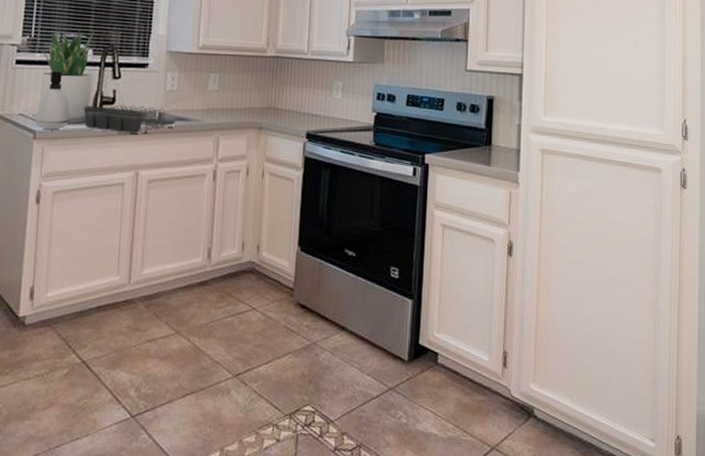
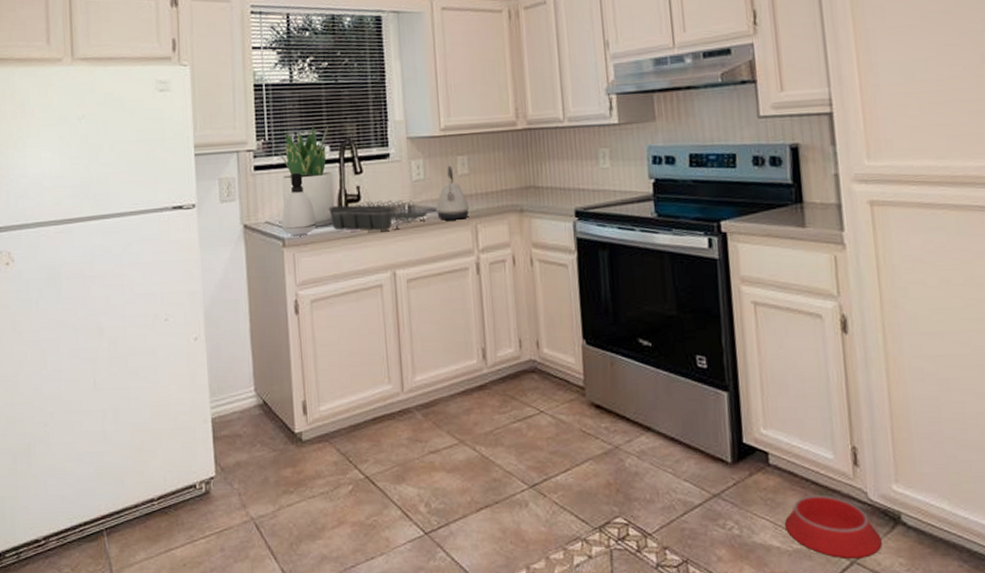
kettle: none [183,80,215,130] -> present [435,165,470,220]
pet bowl: none [443,391,517,445] -> present [784,495,882,558]

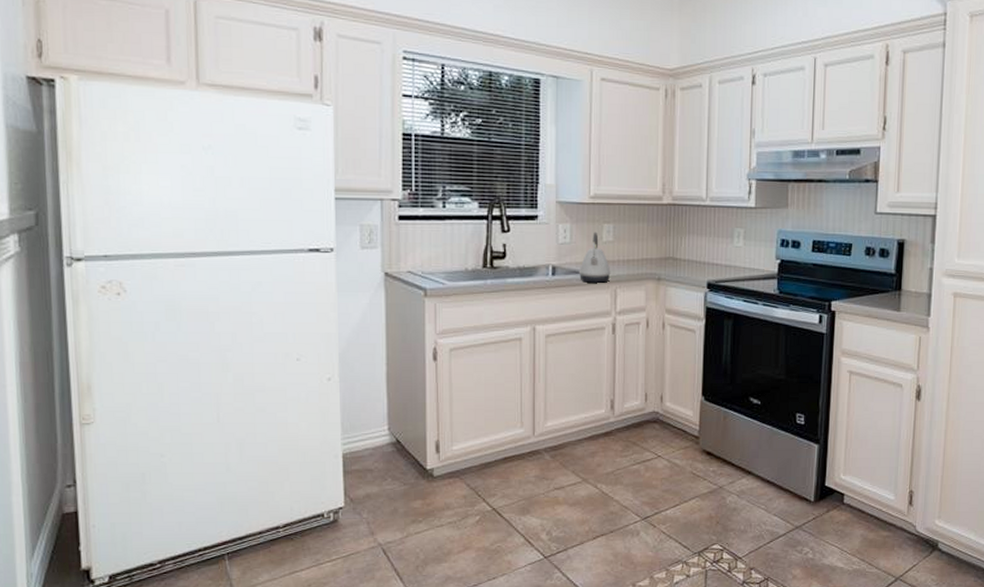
planter: present [278,124,335,227] -> none [424,179,480,280]
soap dispenser: present [281,172,317,236] -> none [424,225,460,287]
dish rack: present [327,200,428,231] -> none [472,259,571,290]
pet bowl: present [784,495,882,558] -> none [849,528,921,576]

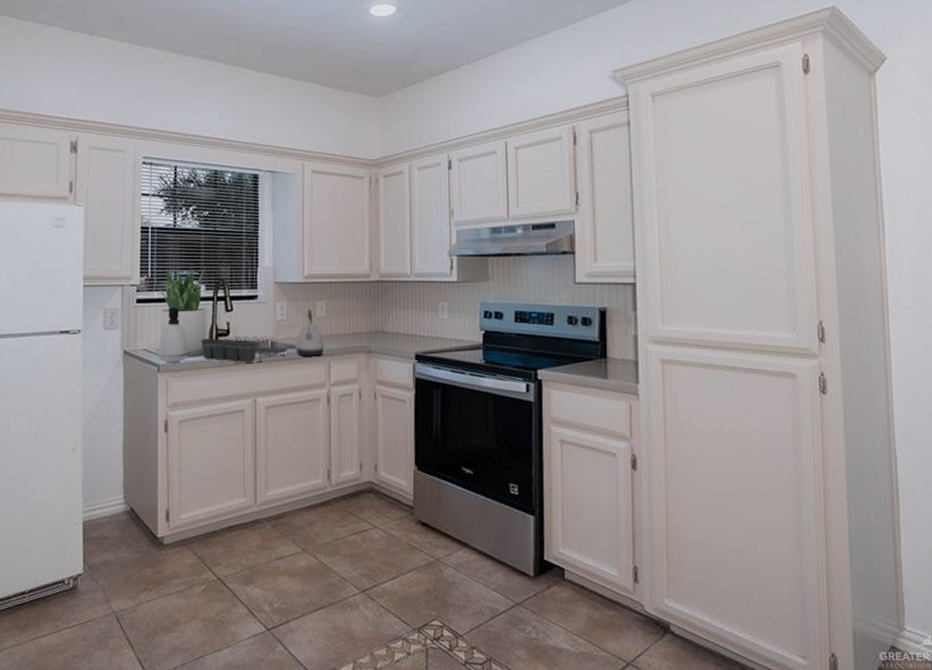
planter: none [424,179,480,280] -> present [159,265,206,356]
soap dispenser: none [424,225,460,287] -> present [157,307,189,363]
dish rack: none [472,259,571,290] -> present [199,336,288,364]

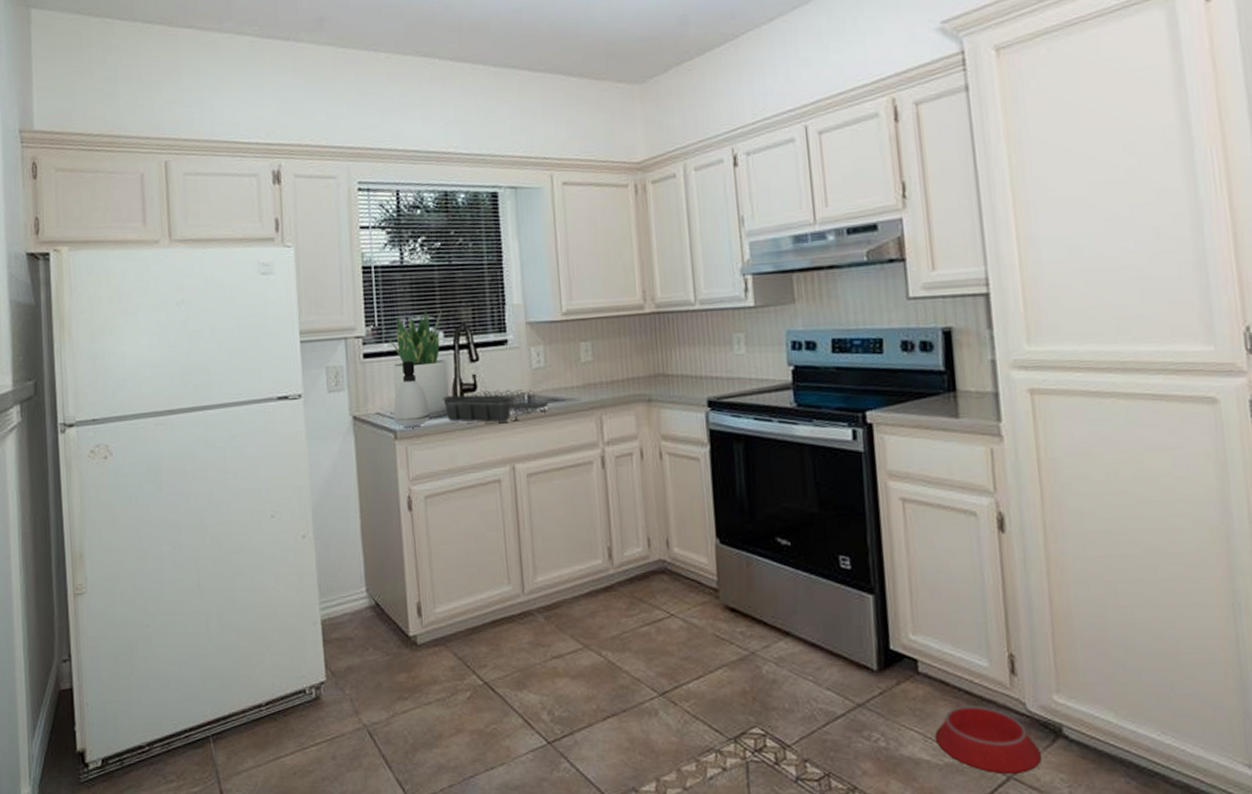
kettle: present [295,309,325,356] -> none [557,352,594,411]
pet bowl: none [574,607,653,661] -> present [934,706,1042,773]

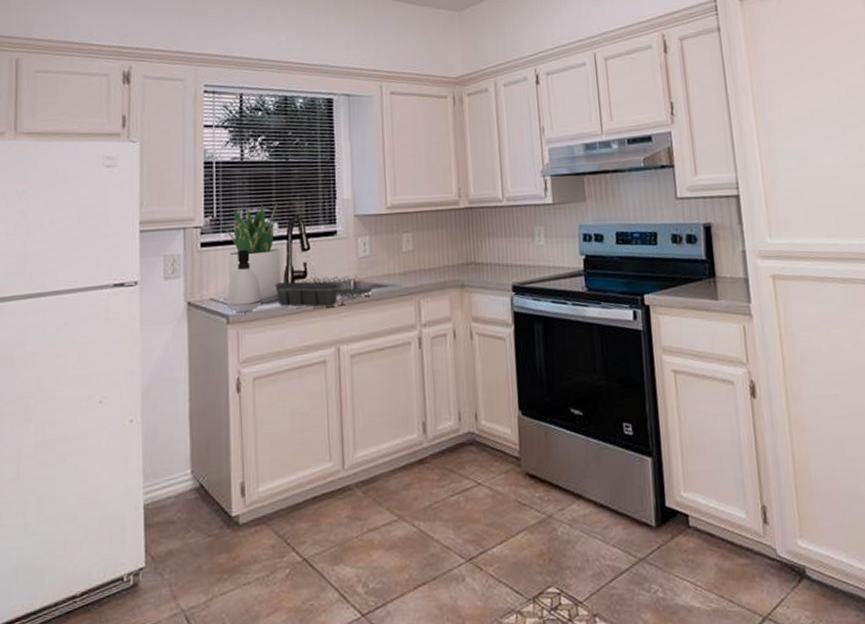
pet bowl: present [934,706,1042,773] -> none [703,554,790,615]

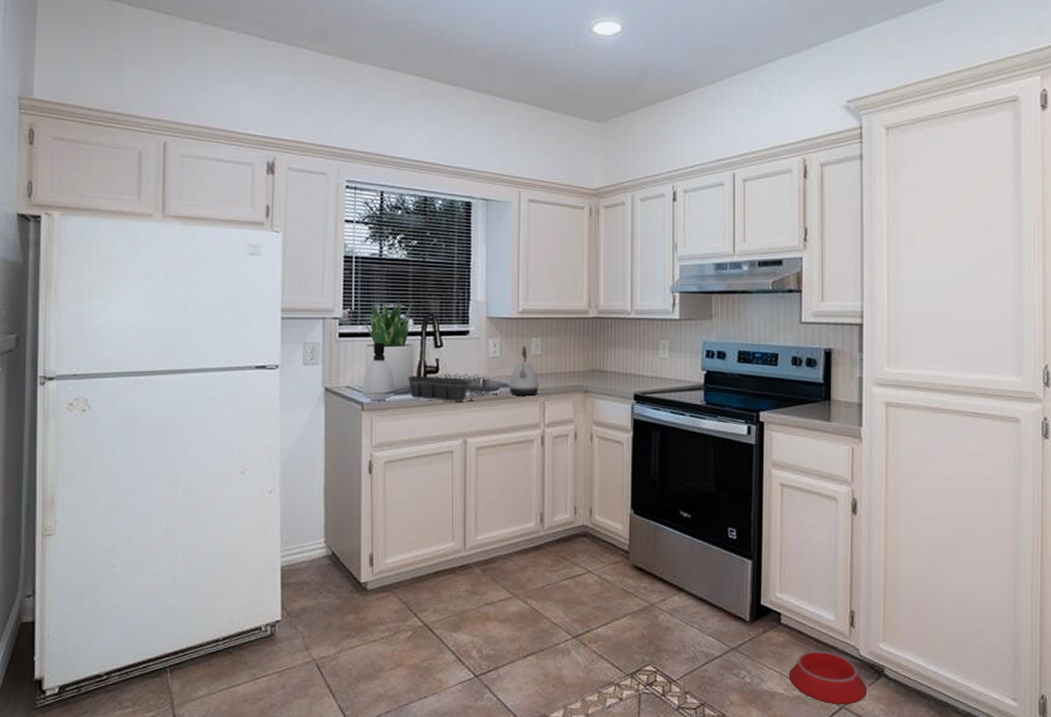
kettle: none [380,242,413,296] -> present [508,345,539,396]
pet bowl: none [703,554,790,615] -> present [788,651,867,704]

